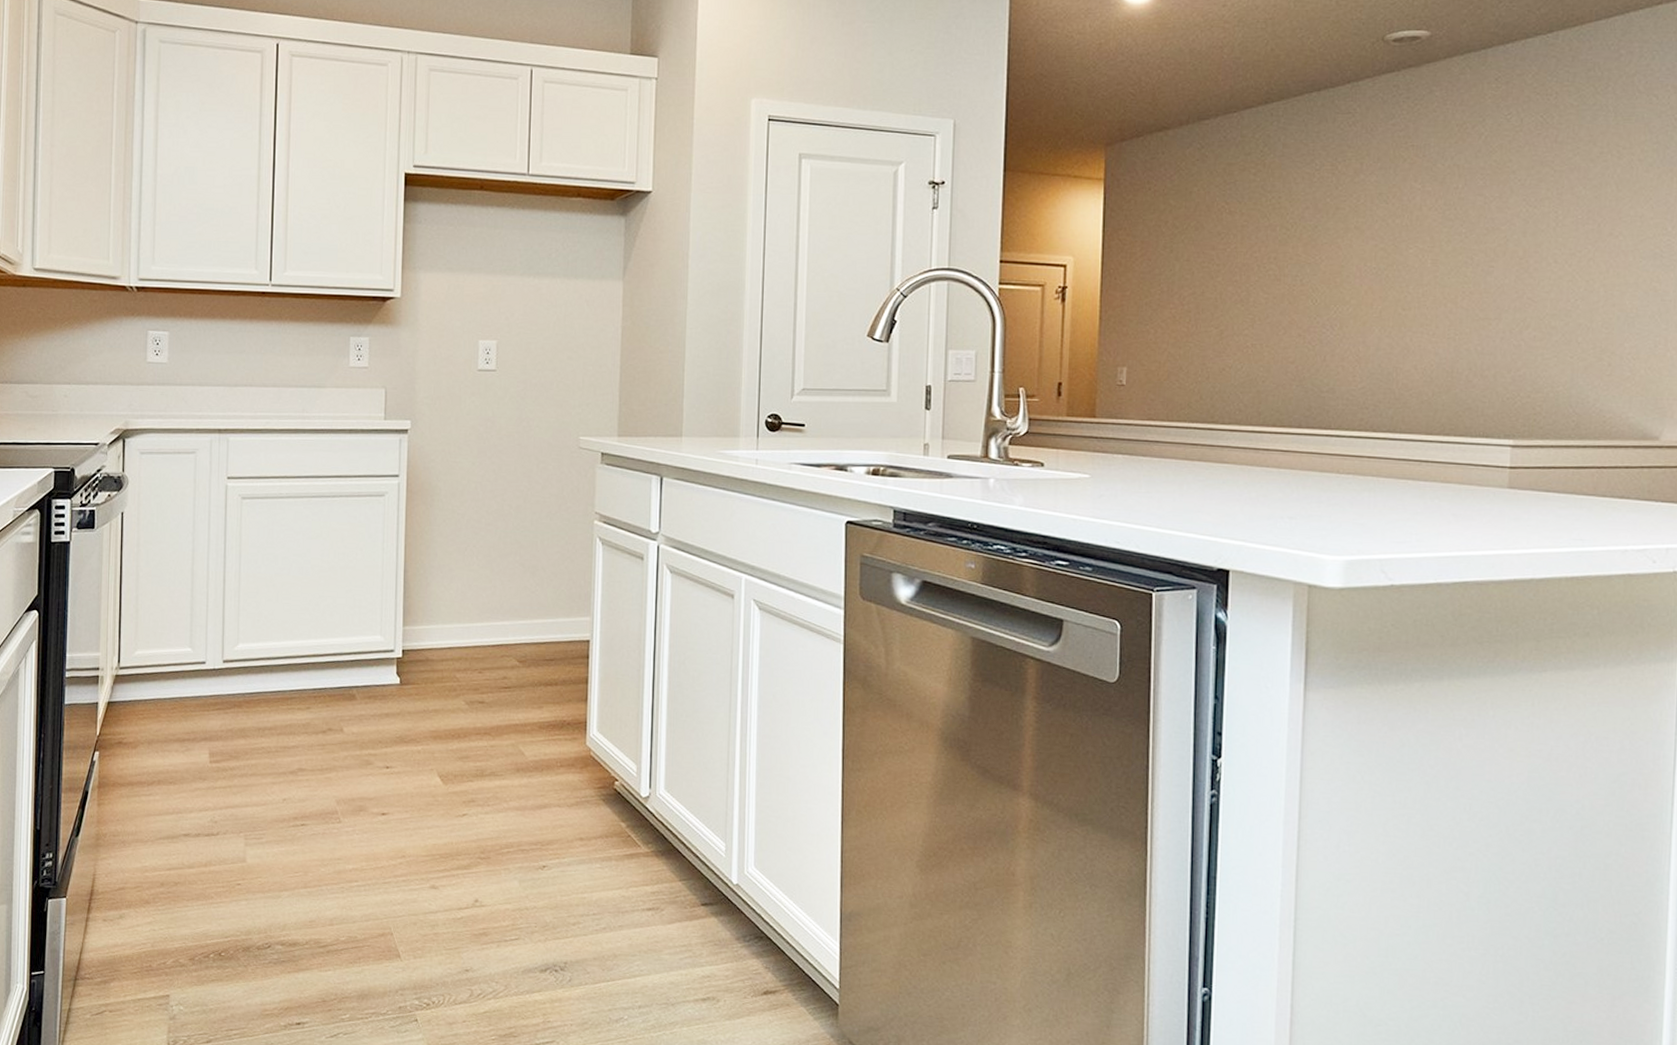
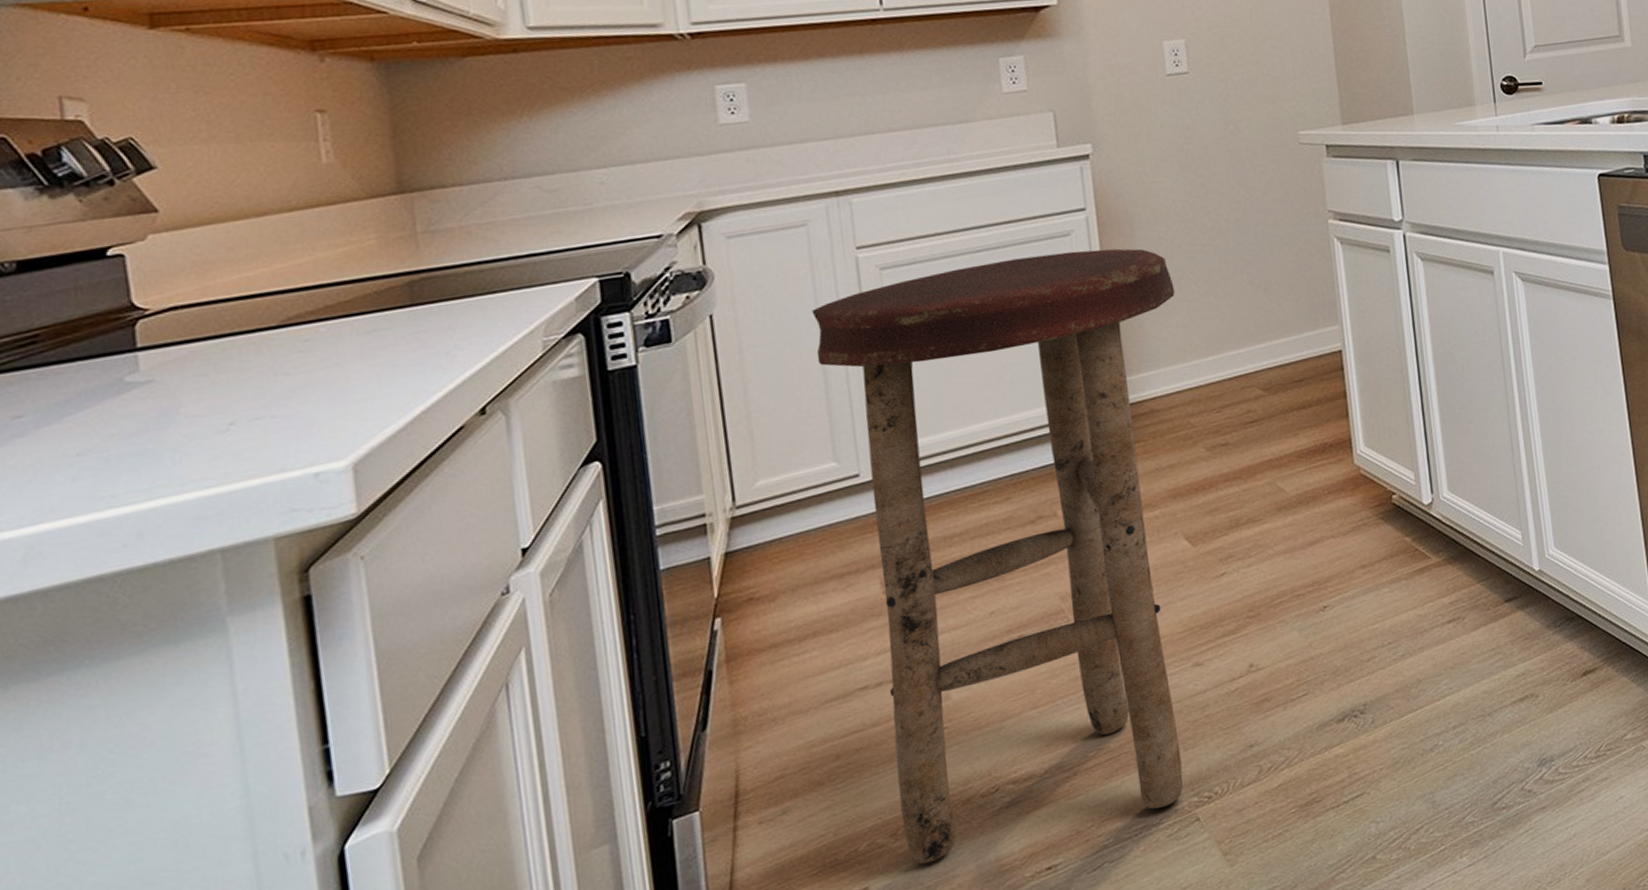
stool: none [189,508,459,1001] -> present [811,248,1183,864]

